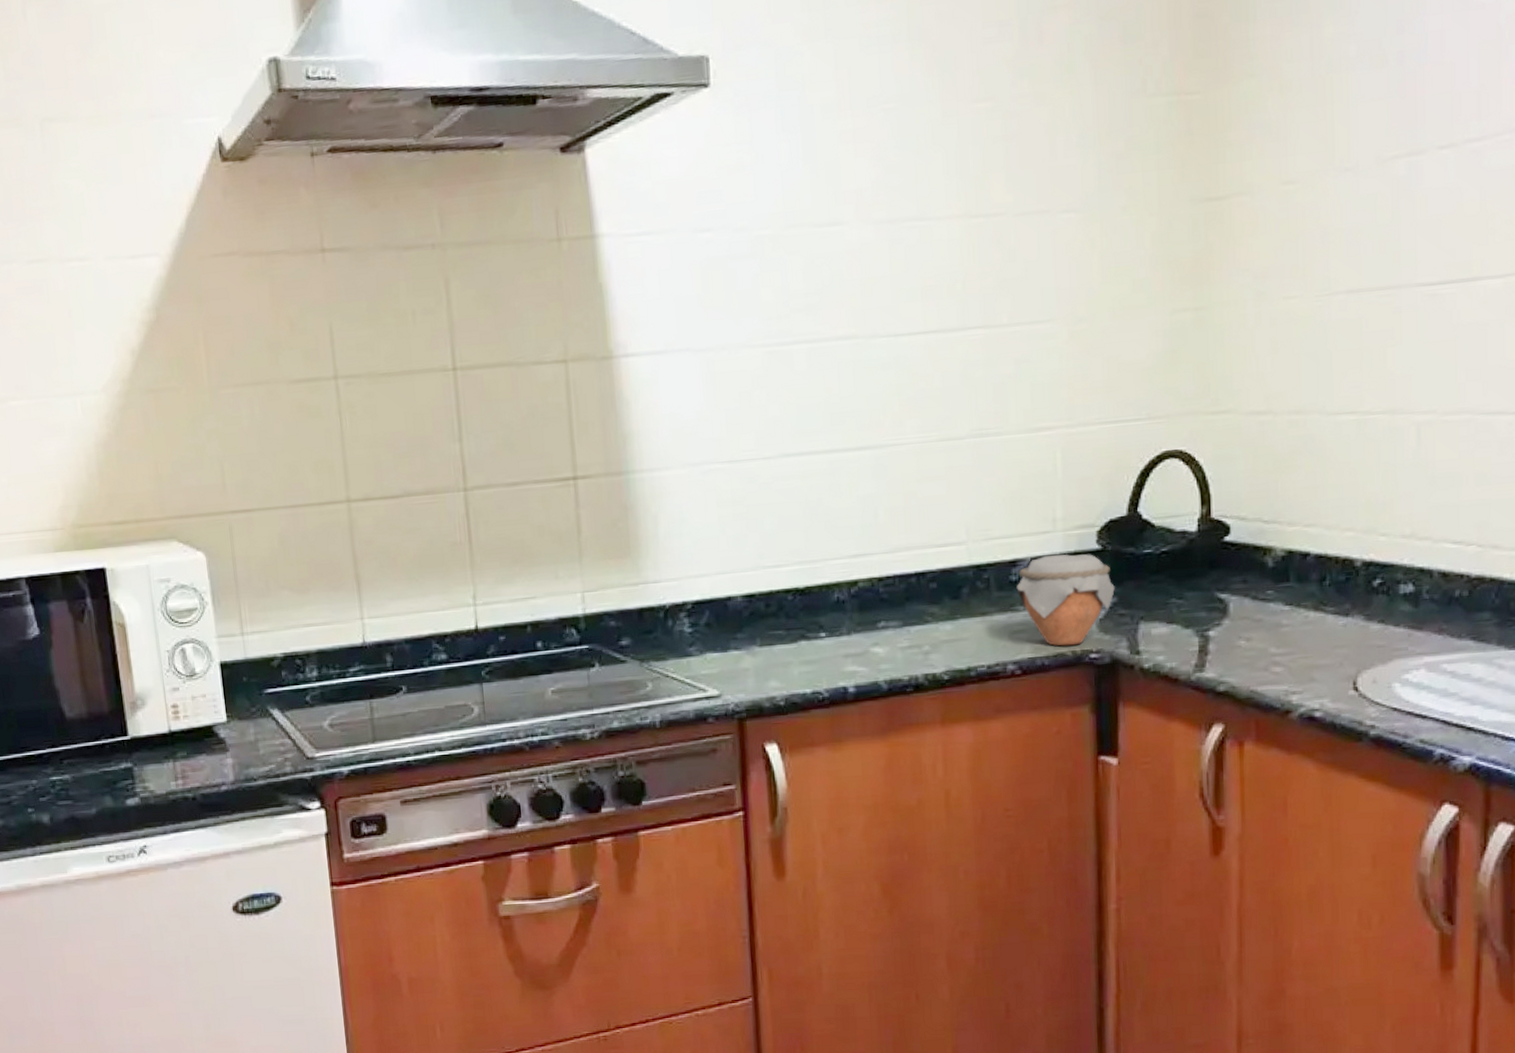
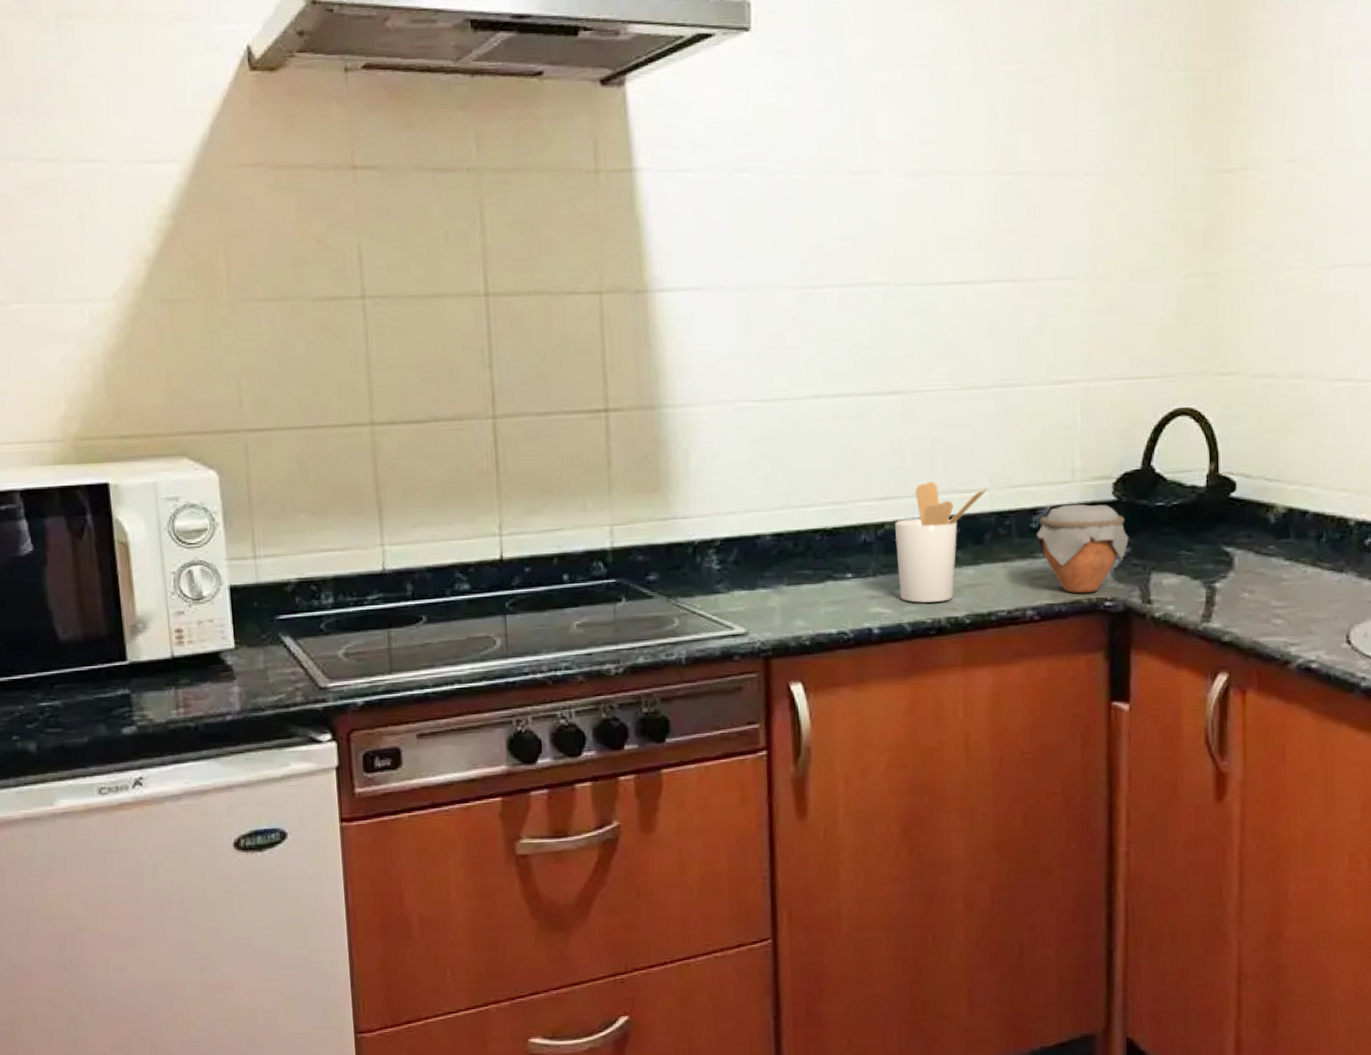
utensil holder: none [868,537,965,661] -> present [894,482,988,604]

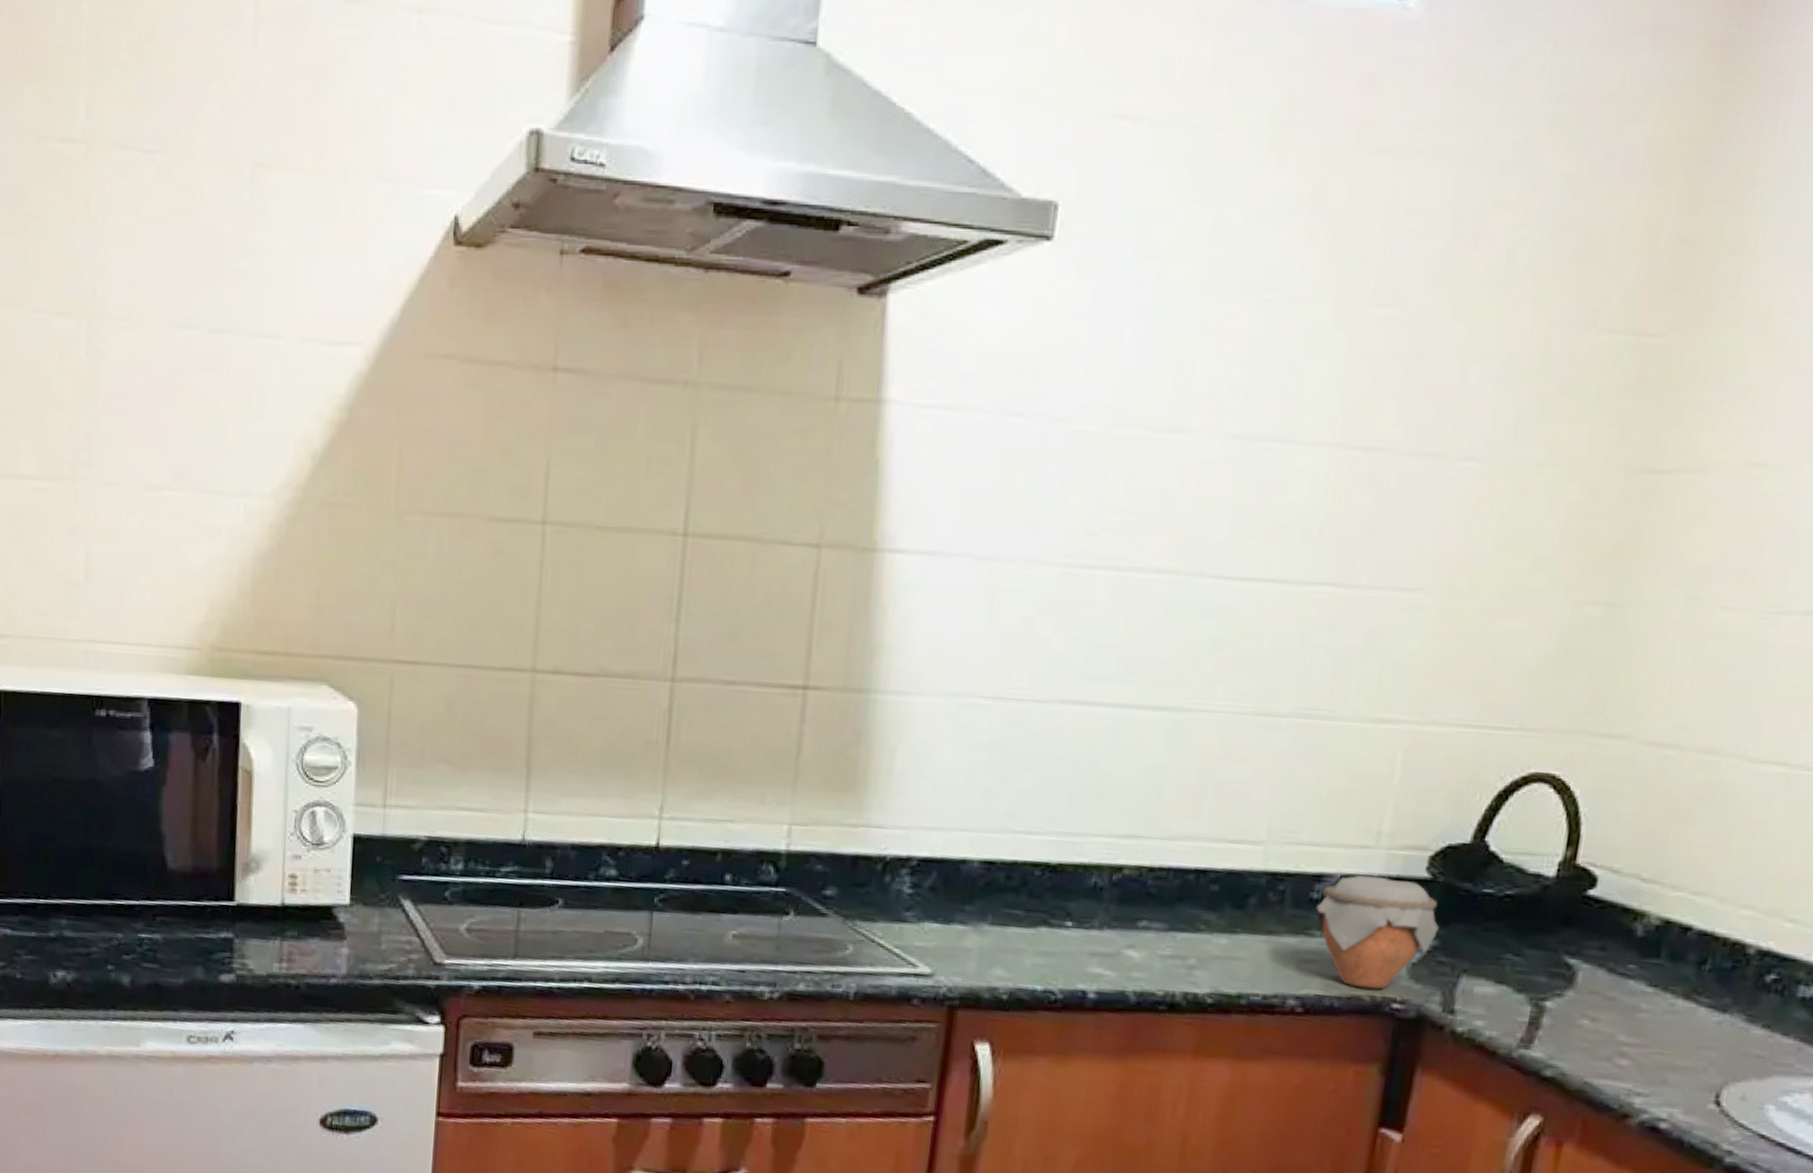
utensil holder: present [894,482,988,604] -> none [1129,823,1263,973]

